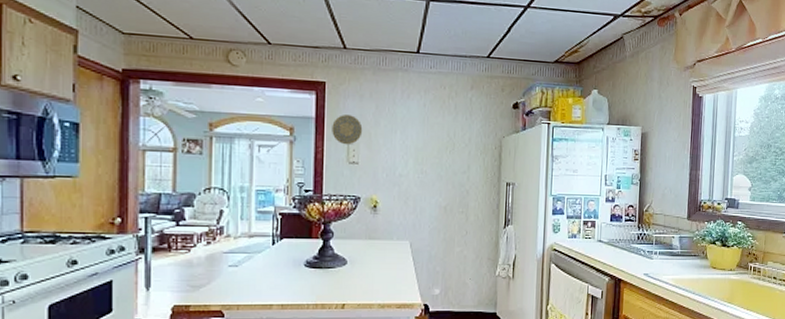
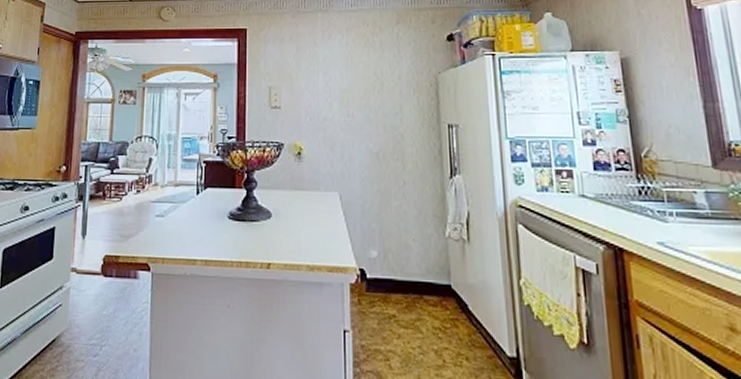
decorative plate: present [332,115,363,145] -> none [253,59,284,90]

